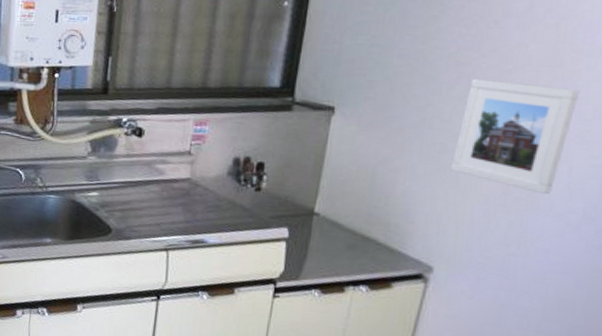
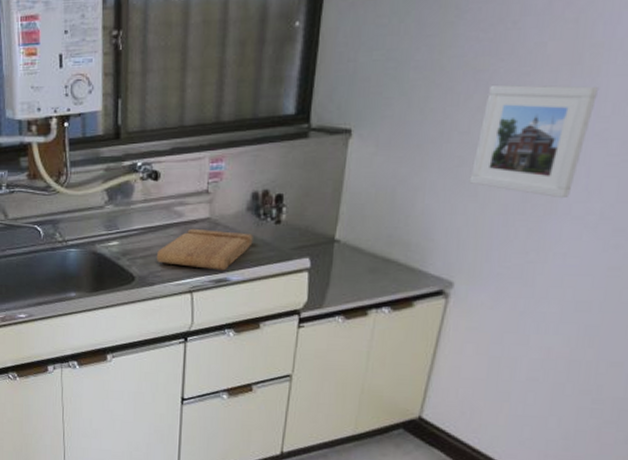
cutting board: none [135,187,233,232] -> present [157,228,253,271]

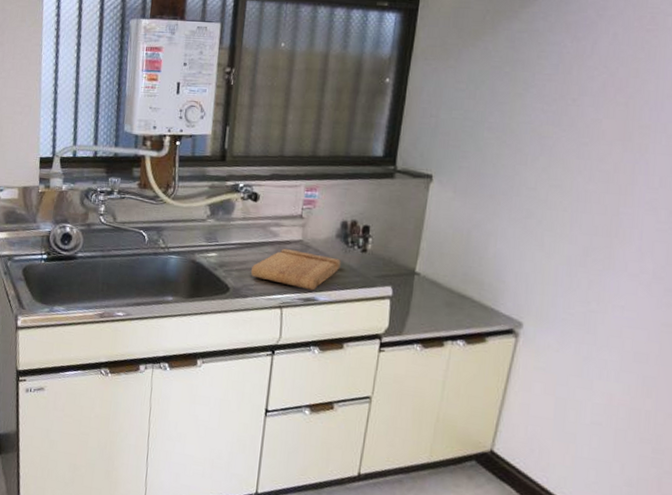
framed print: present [469,85,598,199] -> none [536,151,647,257]

